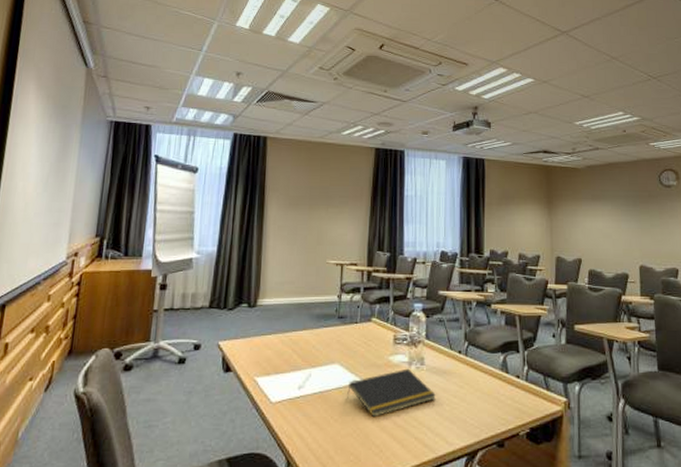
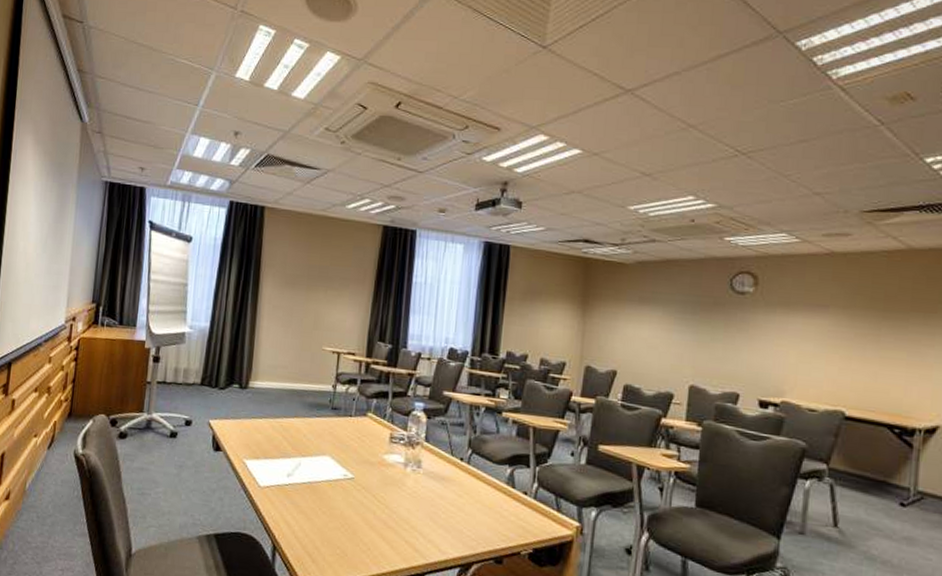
notepad: present [347,368,436,418] -> none [337,469,432,515]

